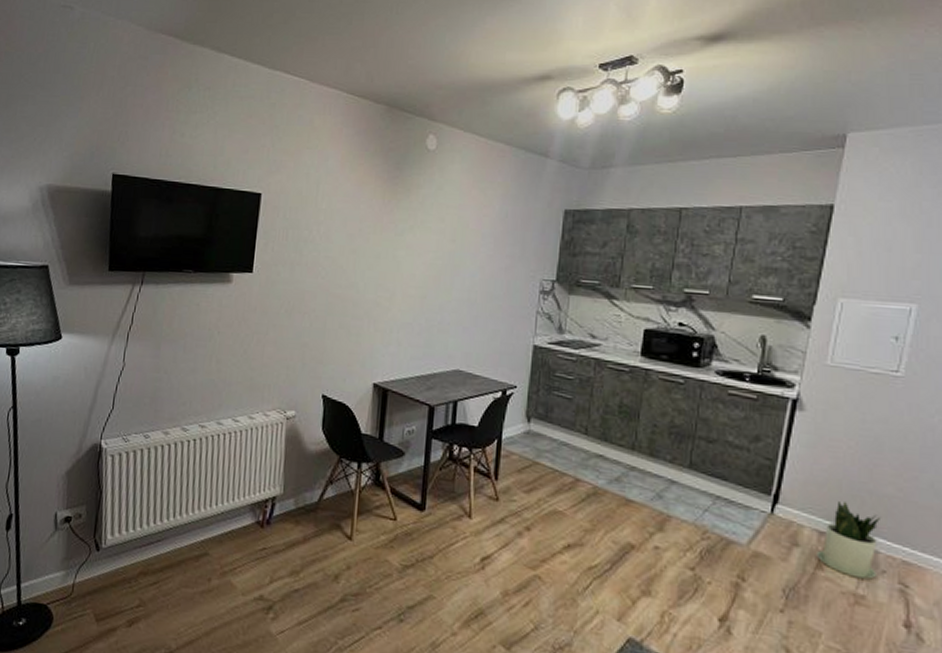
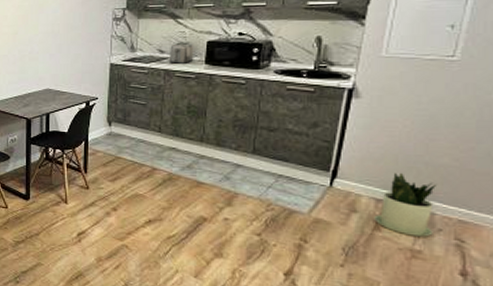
toaster: none [600,327,630,355] -> present [168,42,194,65]

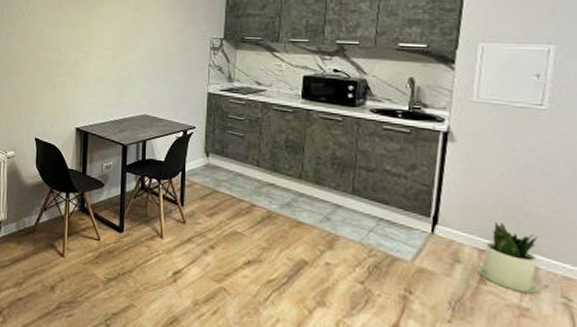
toaster: present [168,42,194,65] -> none [266,75,291,98]

